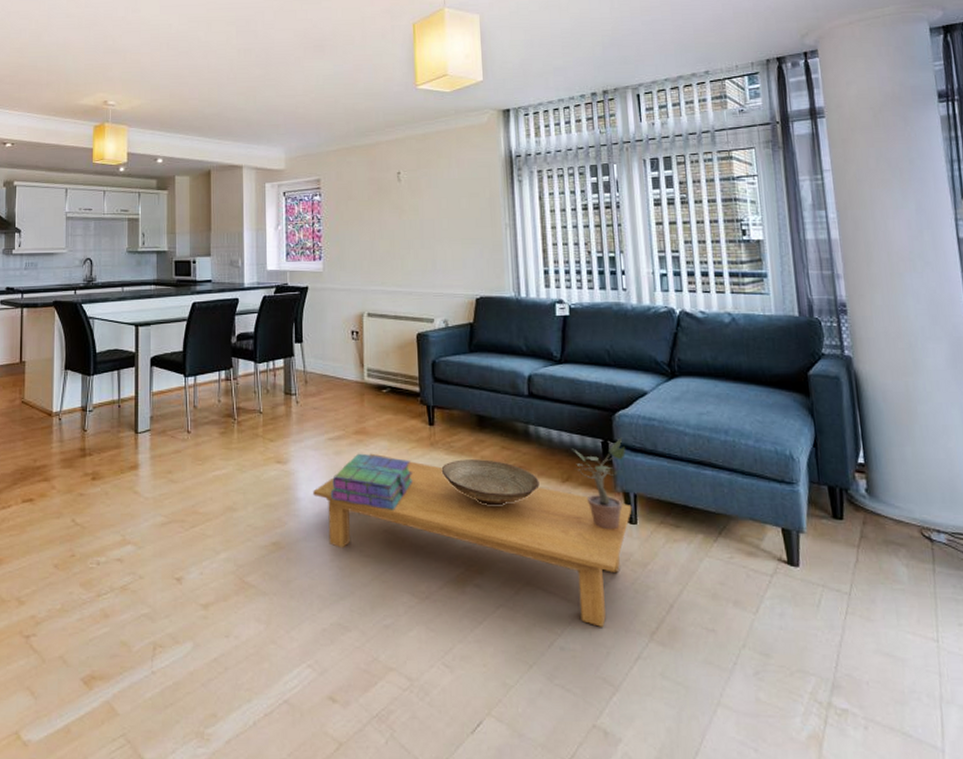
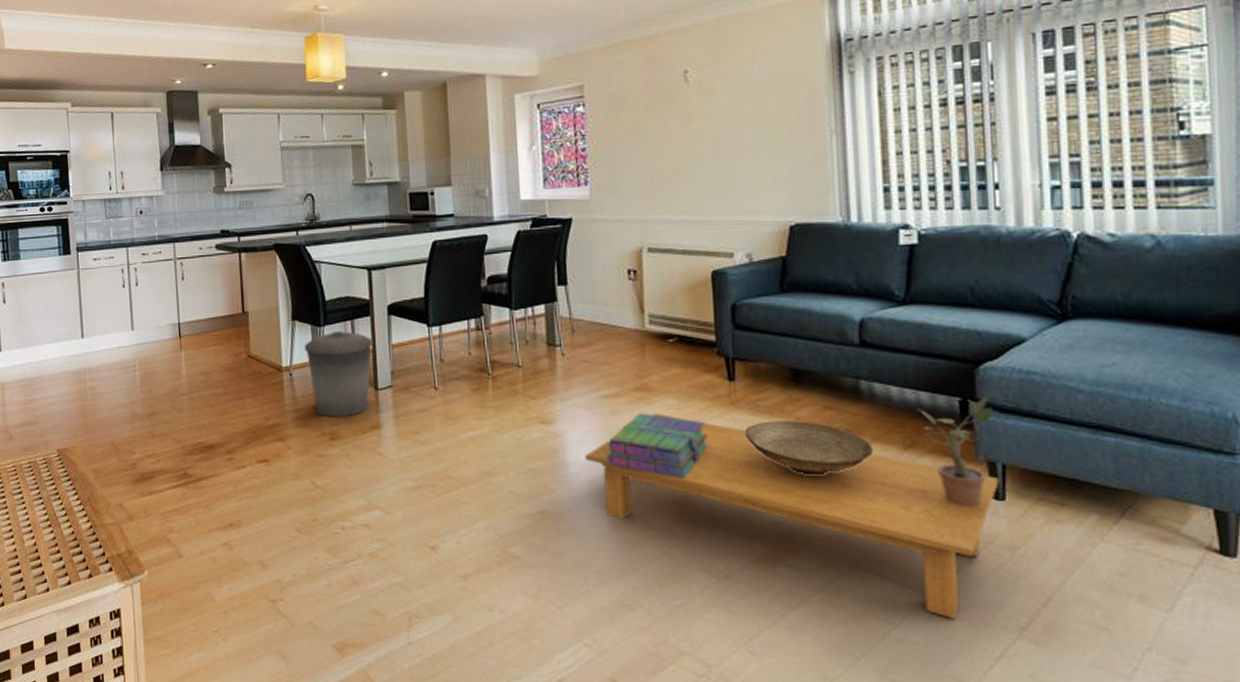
trash can: none [74,379,136,459] -> present [304,330,373,418]

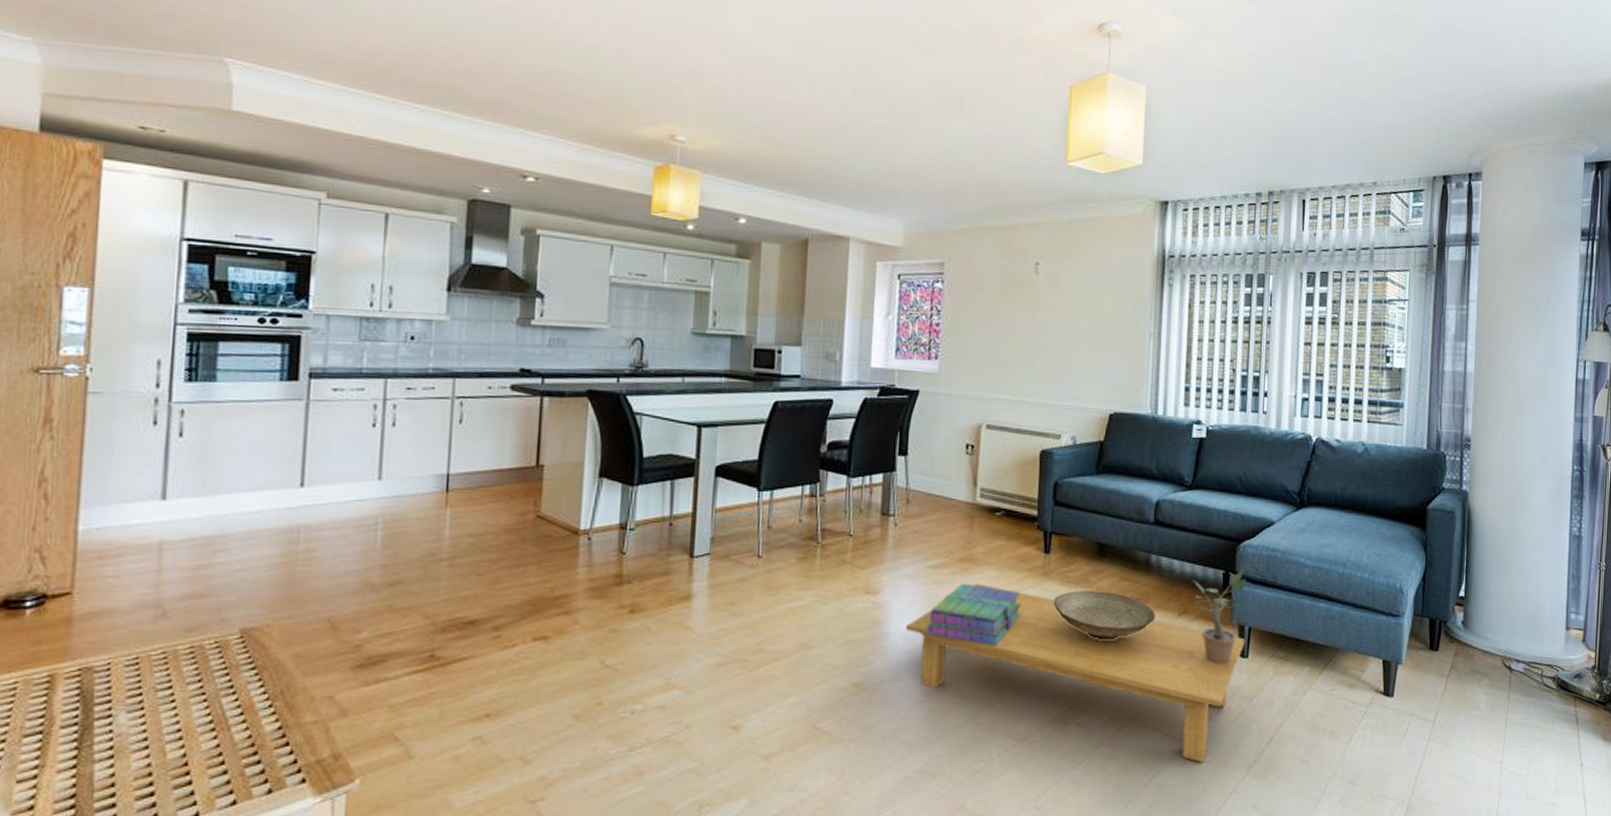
trash can: present [304,330,373,418] -> none [610,491,694,588]

